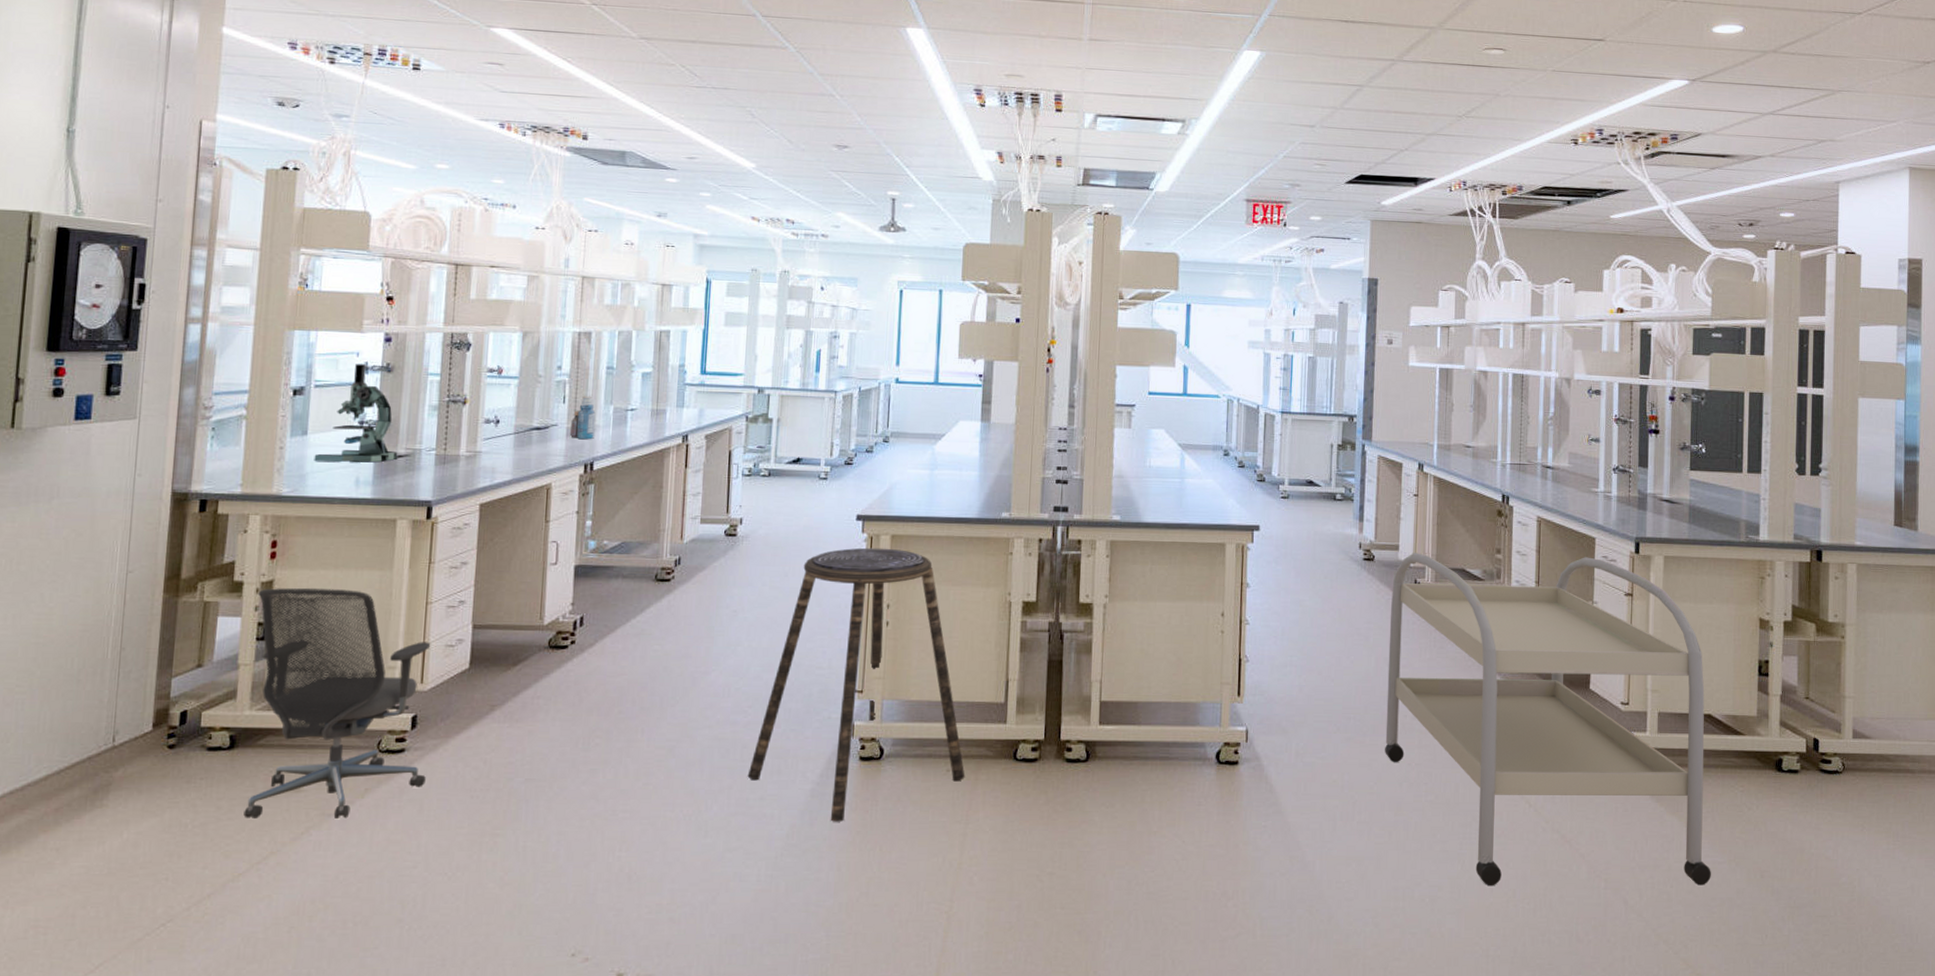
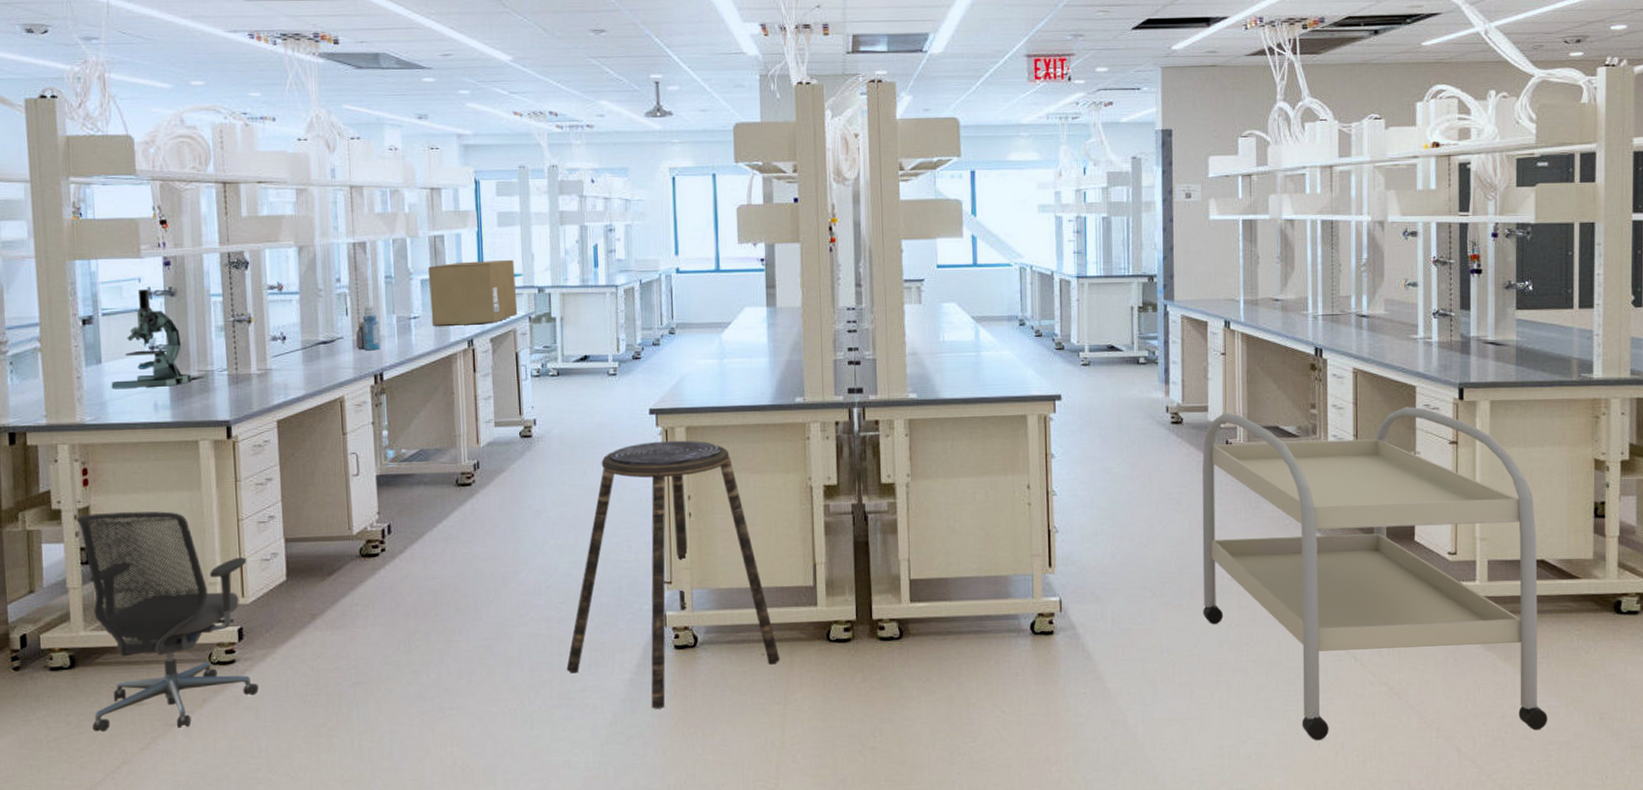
box: none [648,358,737,421] -> present [427,259,518,326]

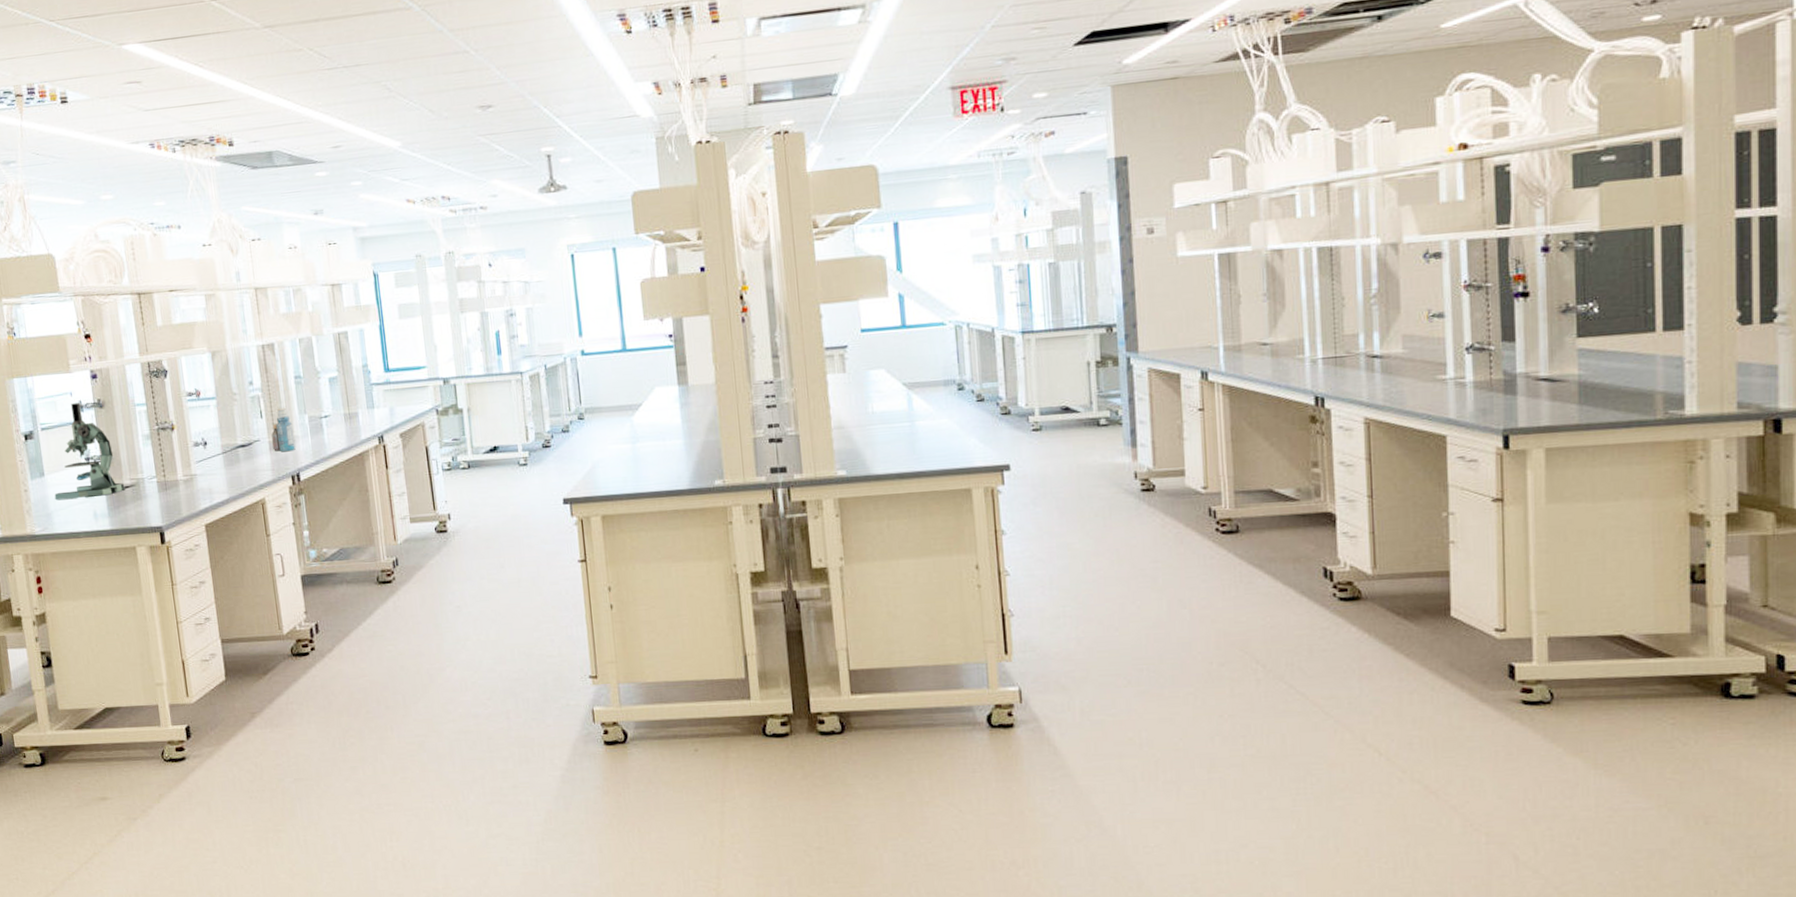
office chair: present [76,511,259,732] -> none [35,616,209,825]
box: present [427,259,518,326] -> none [334,351,425,424]
stool: present [566,440,780,709] -> none [497,529,715,806]
utility cart: present [1202,406,1547,741] -> none [1180,459,1633,846]

